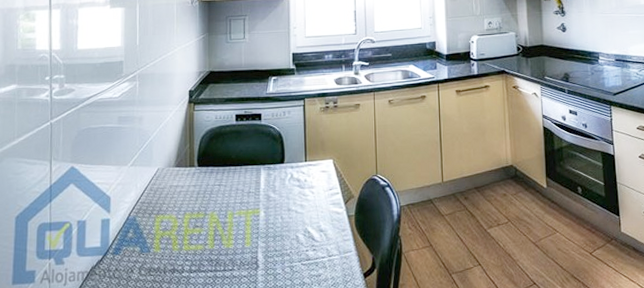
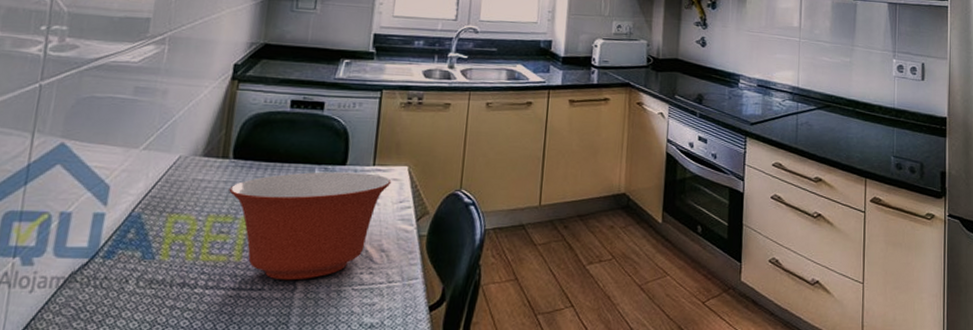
mixing bowl: none [198,168,321,261] -> present [229,171,392,281]

